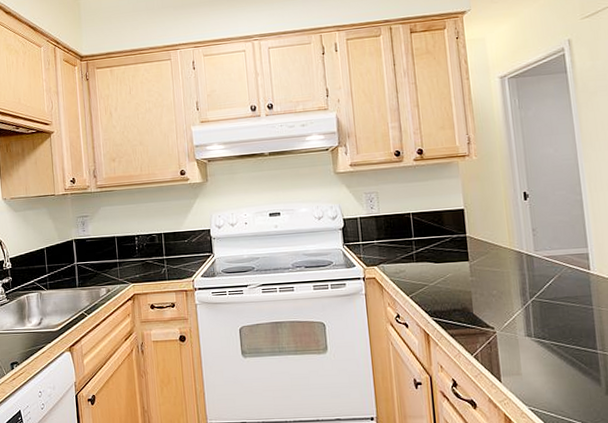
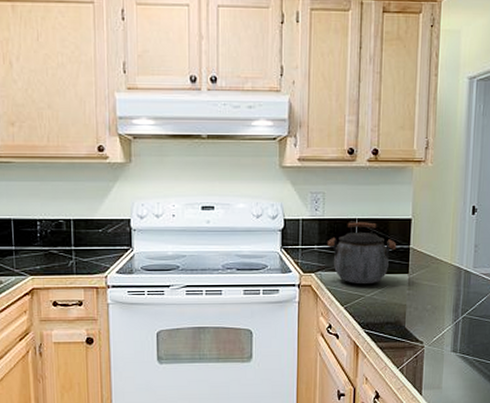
kettle: none [385,215,454,275] -> present [327,222,397,285]

